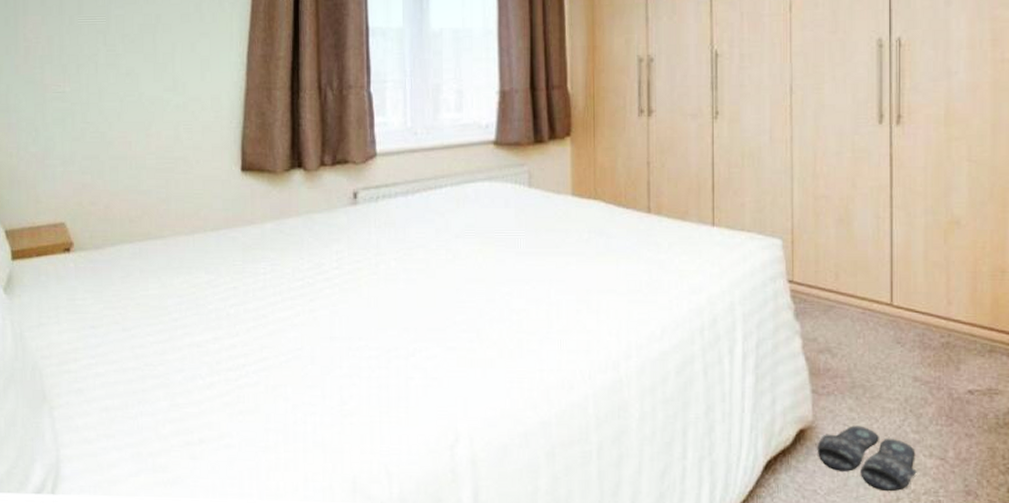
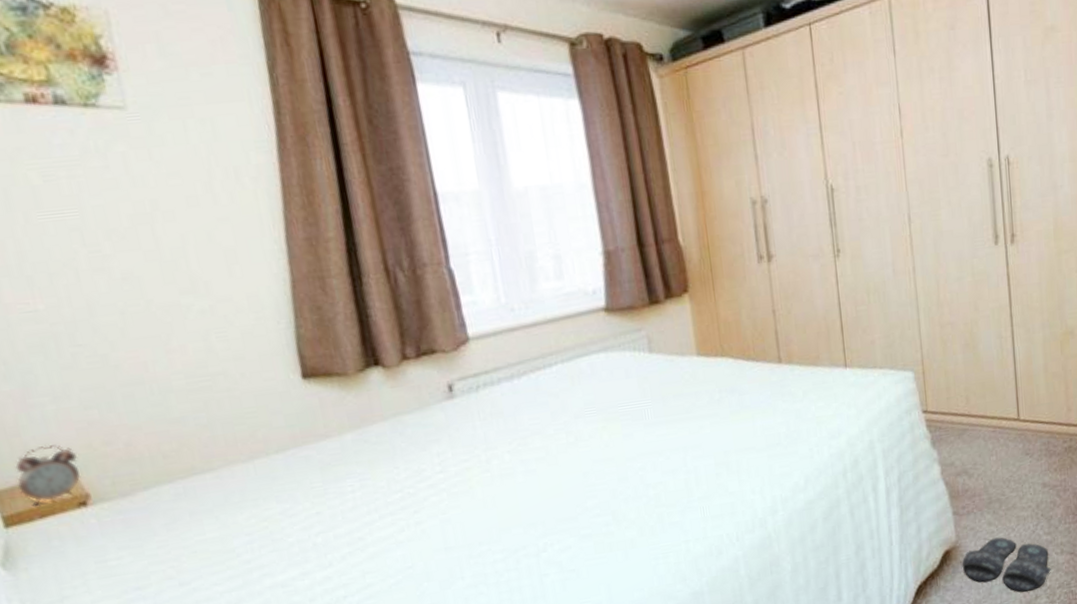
alarm clock: none [27,199,71,246] -> present [15,445,81,506]

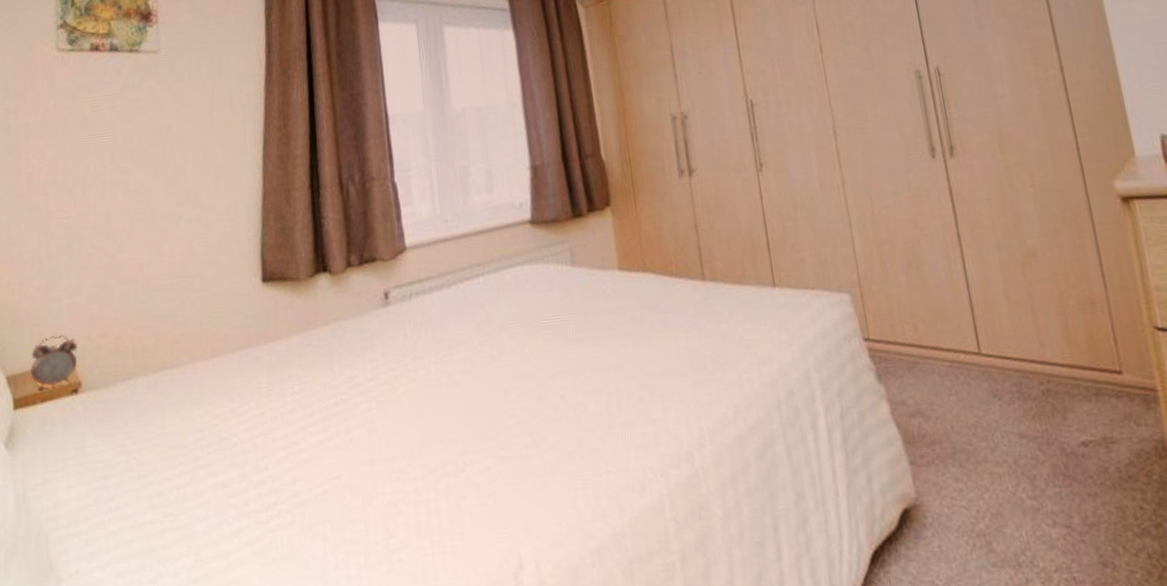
slippers: present [963,537,1051,592] -> none [926,497,1043,573]

